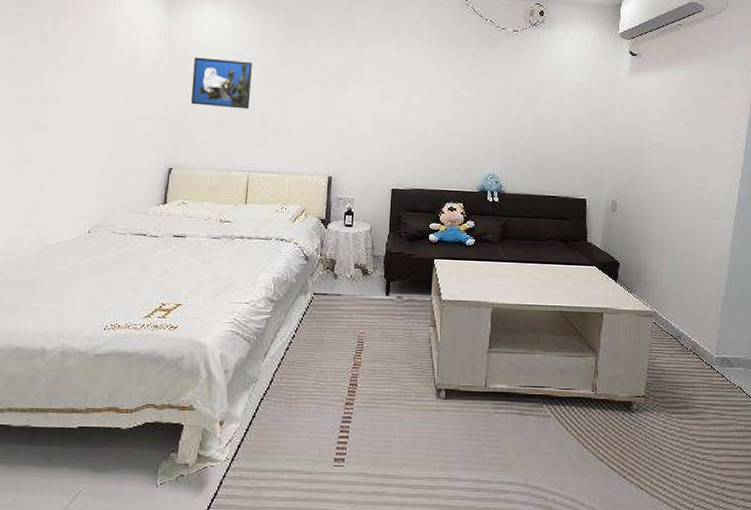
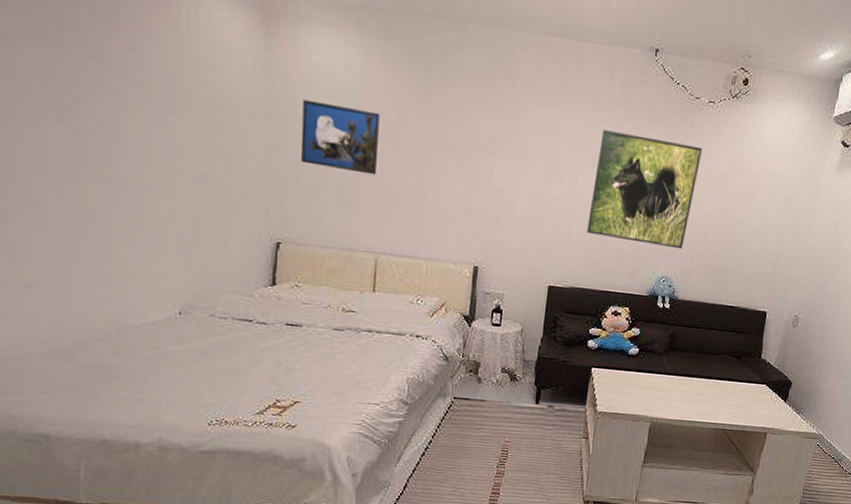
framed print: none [421,59,512,150] -> present [587,130,702,250]

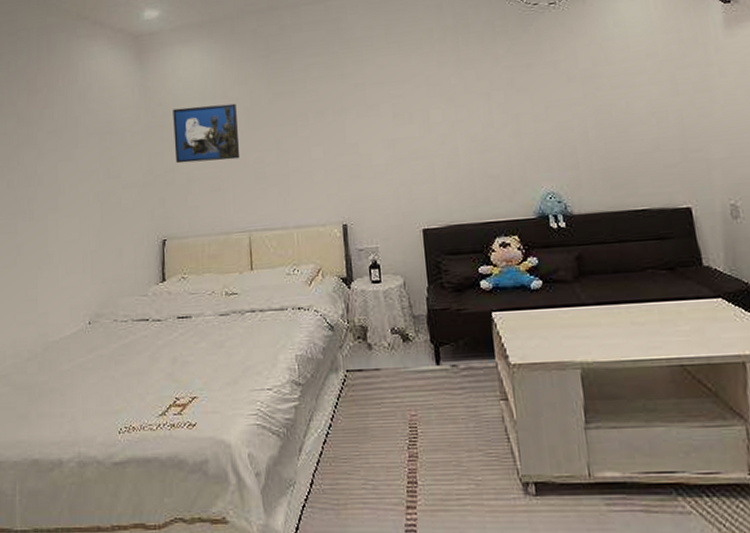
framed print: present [587,130,702,250] -> none [444,49,563,166]

